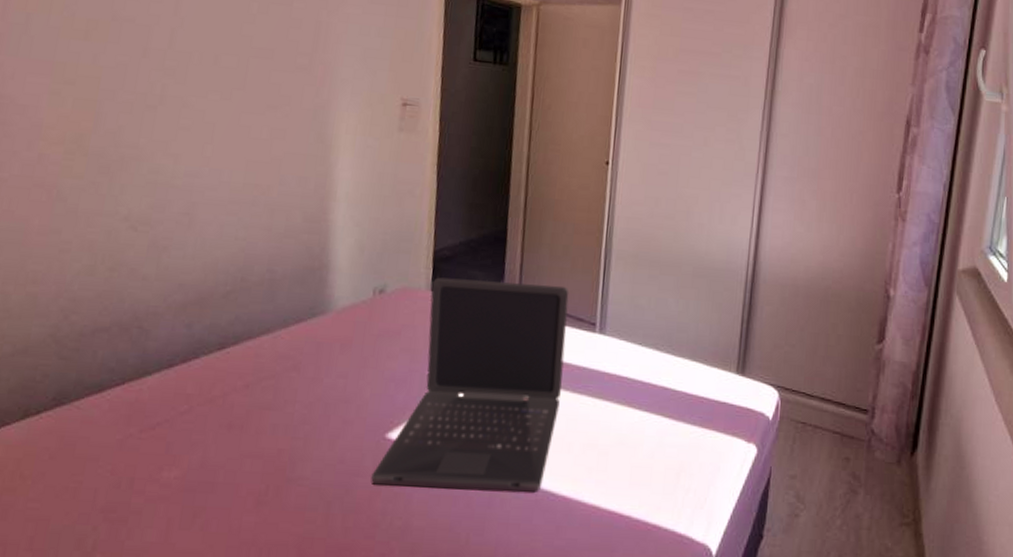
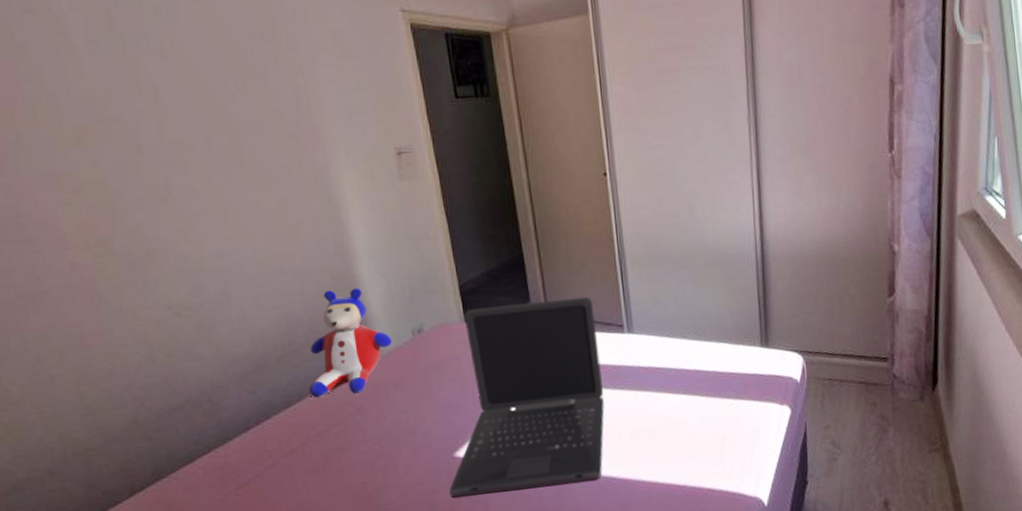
stuffed animal: none [248,231,350,348] -> present [309,287,392,398]

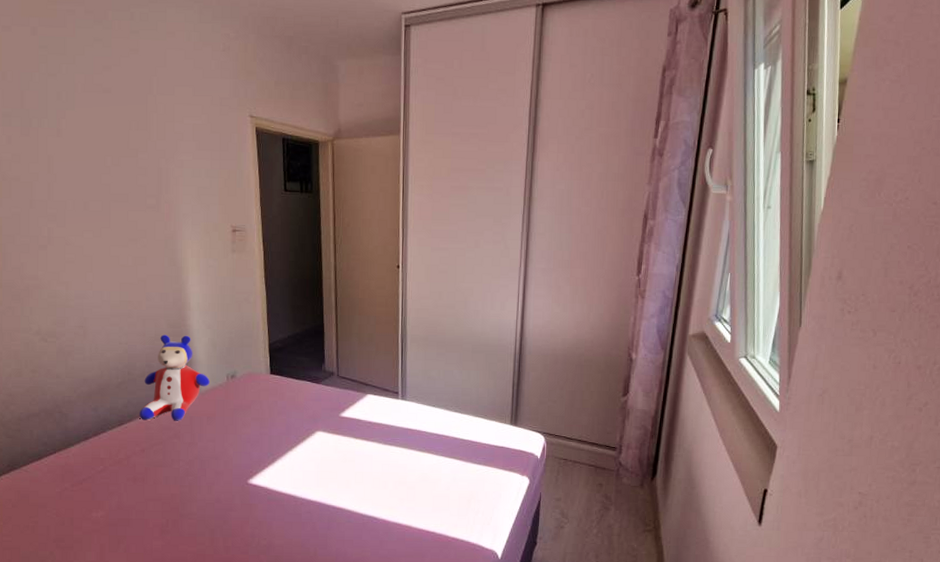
laptop: present [449,296,605,498] -> none [241,364,376,518]

